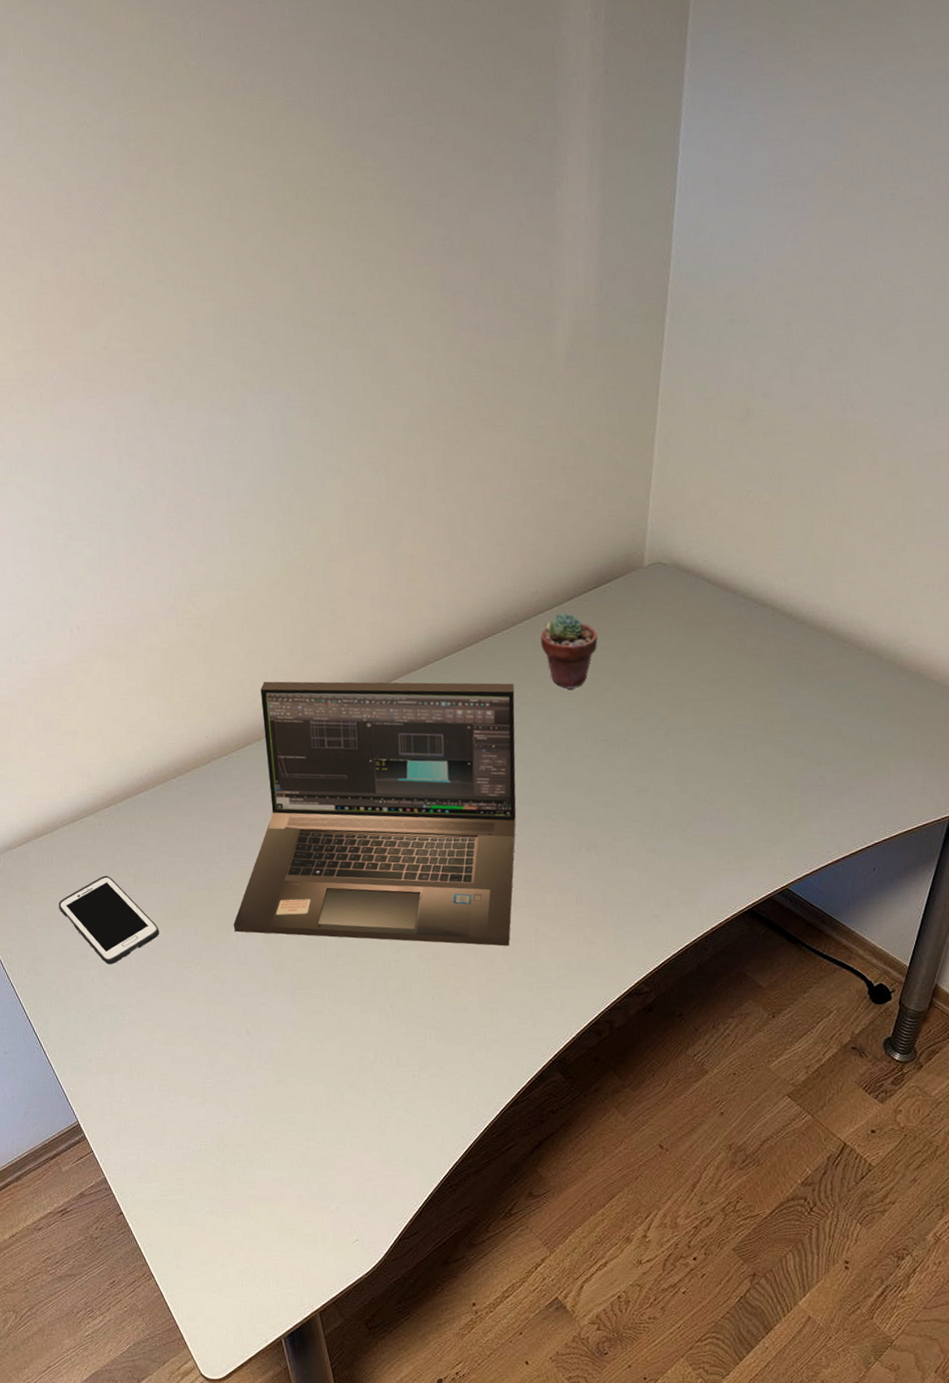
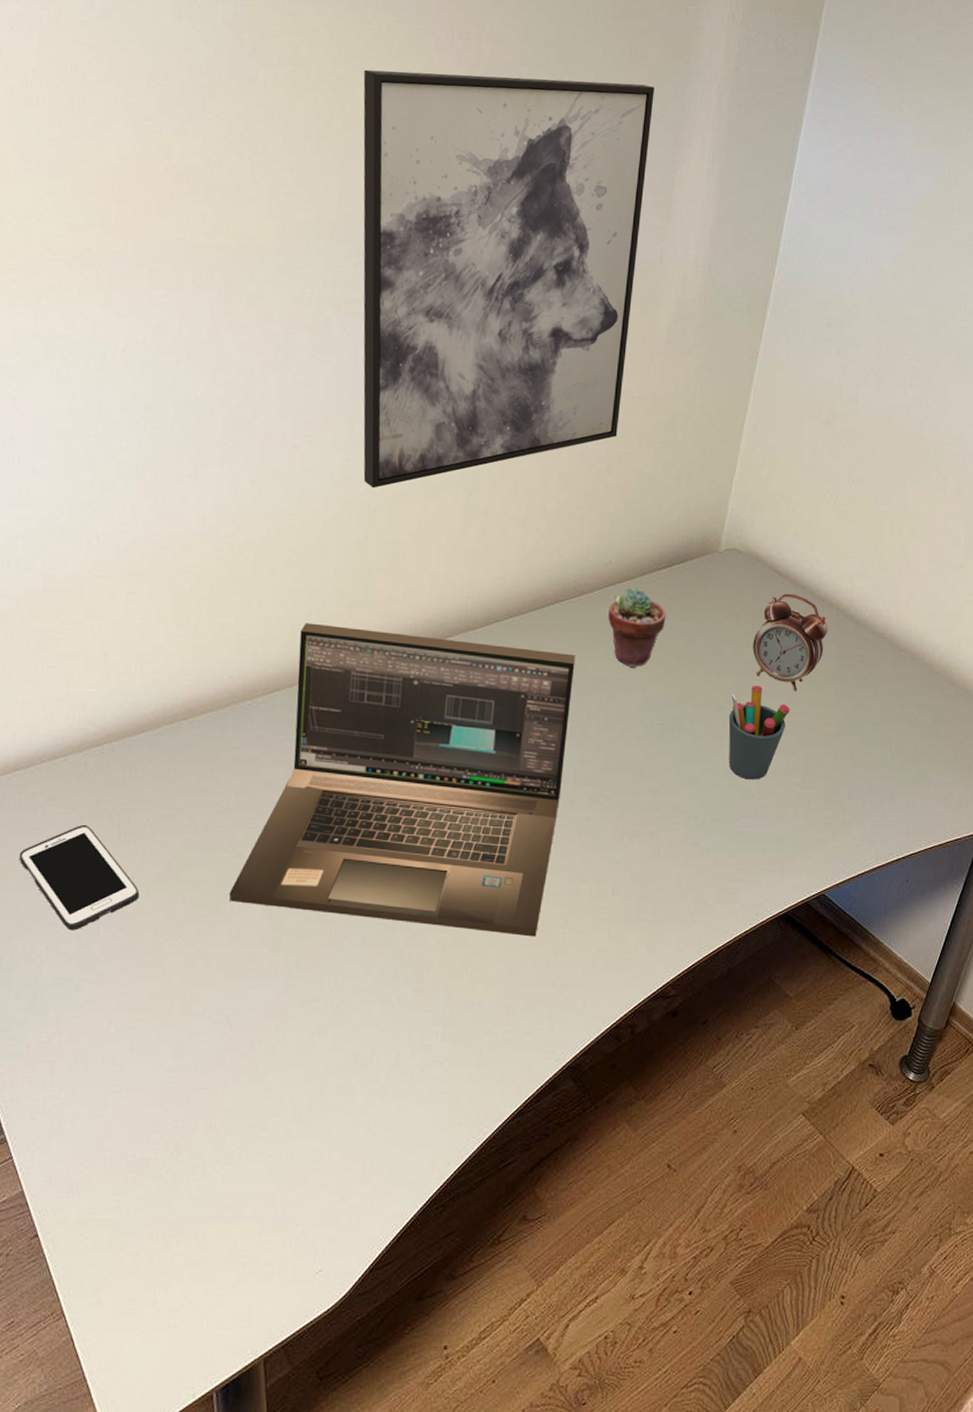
wall art: none [242,109,529,552] -> present [363,69,654,489]
pen holder: none [671,693,734,785] -> present [728,686,790,780]
alarm clock: none [688,599,765,694] -> present [753,593,828,691]

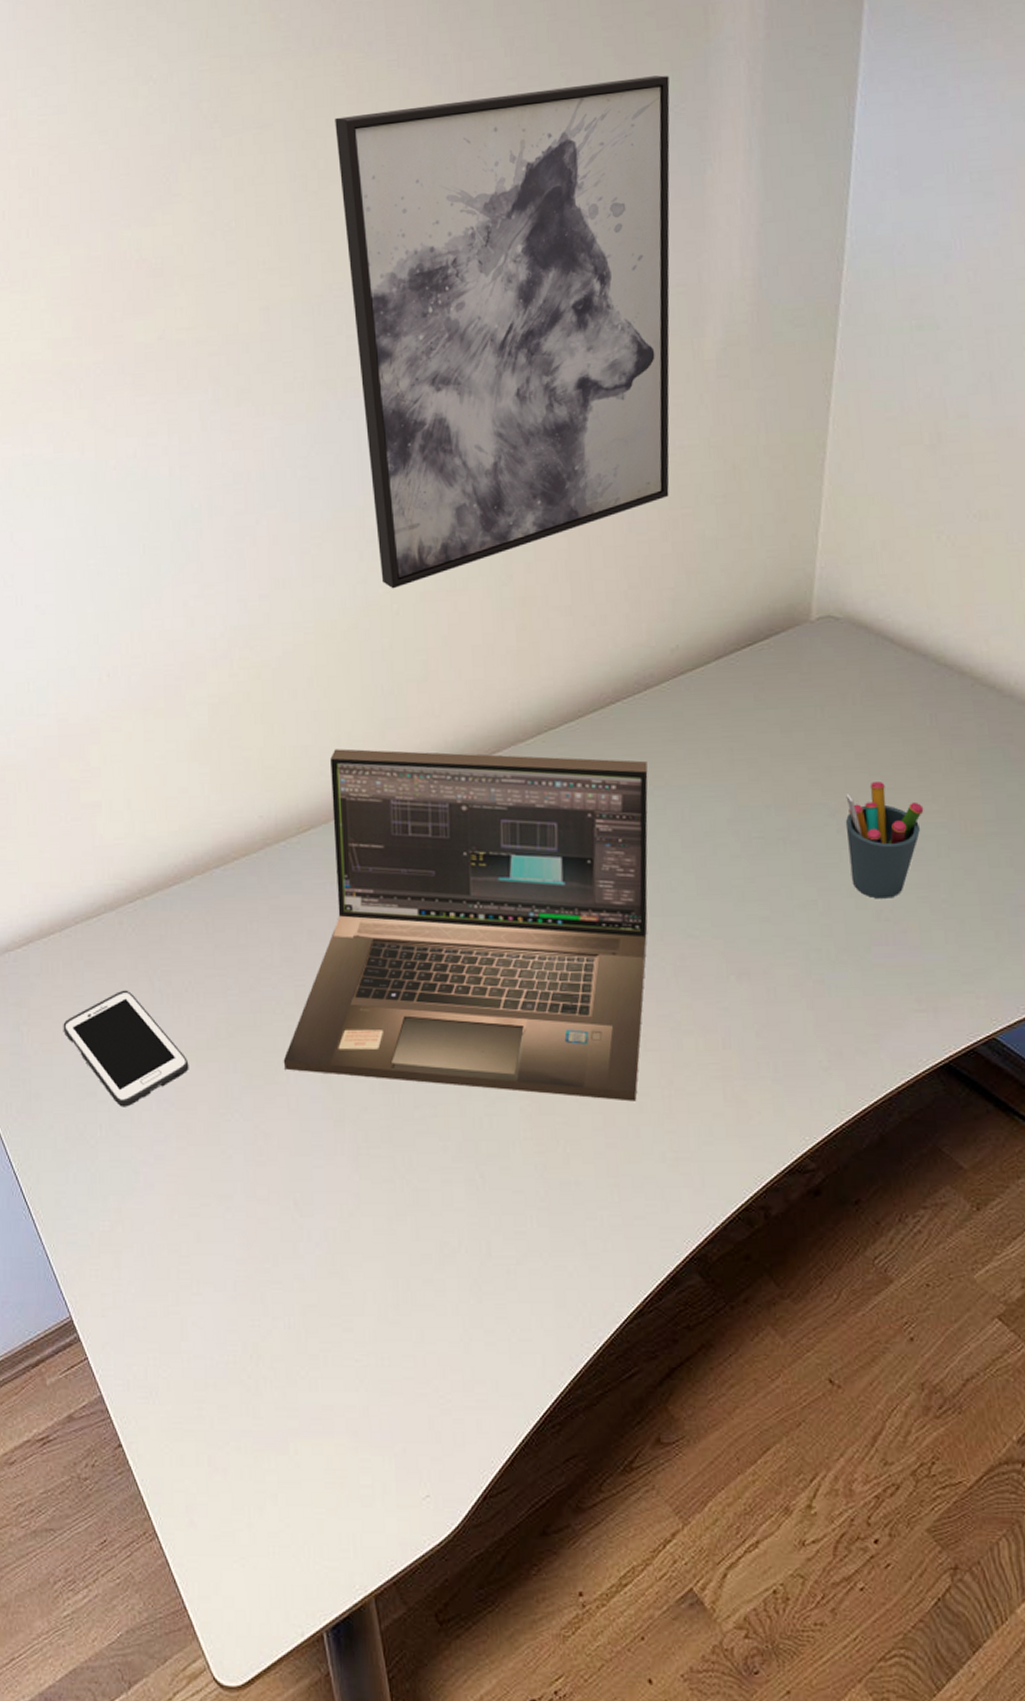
potted succulent: present [608,588,666,667] -> none [681,674,753,770]
alarm clock: present [753,593,828,691] -> none [866,664,962,784]

